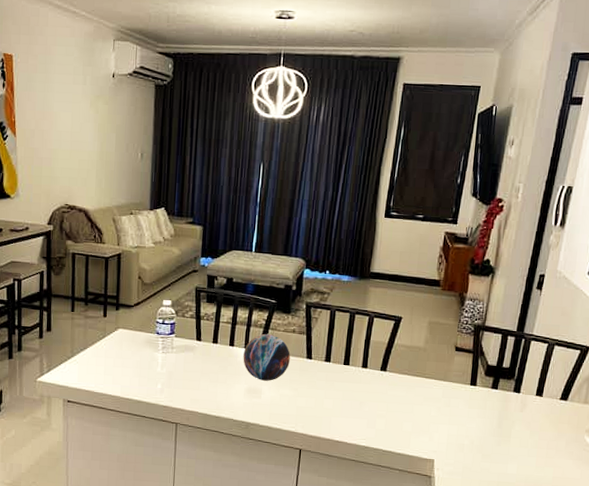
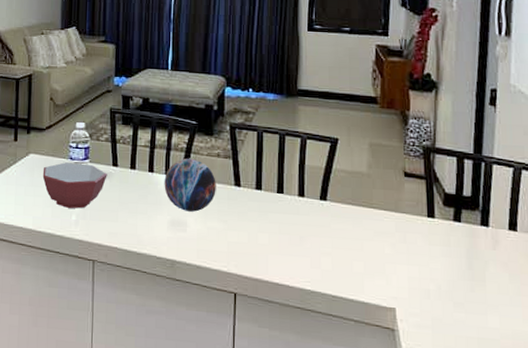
bowl: none [130,337,191,378] -> present [42,162,107,209]

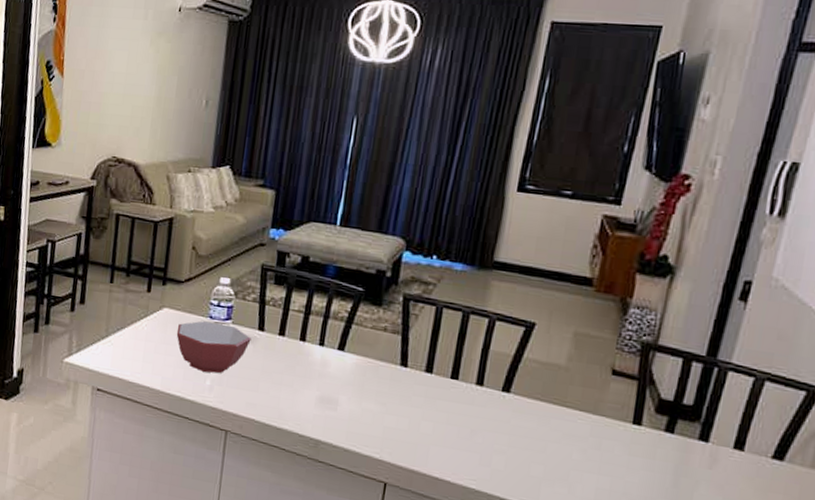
decorative orb: present [164,158,216,212] -> none [316,329,379,390]

